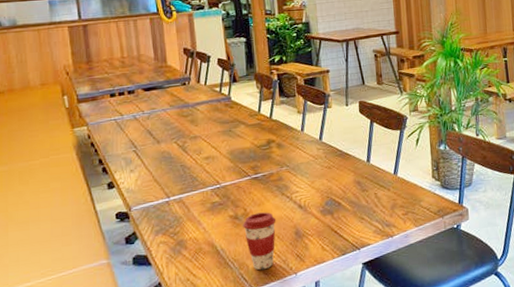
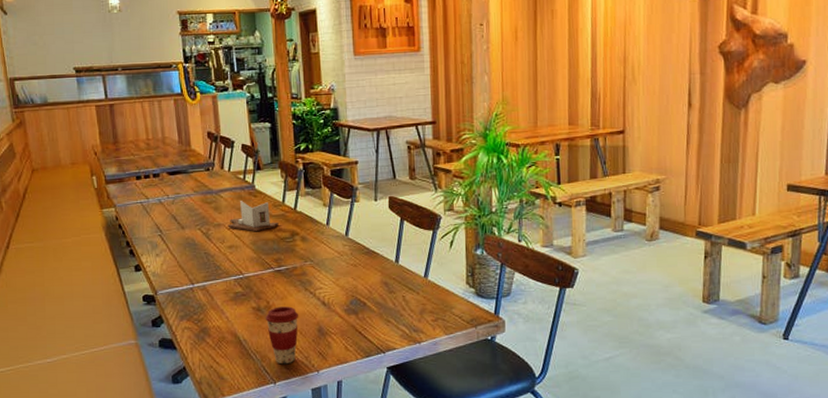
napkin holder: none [204,112,255,142] -> present [228,201,279,232]

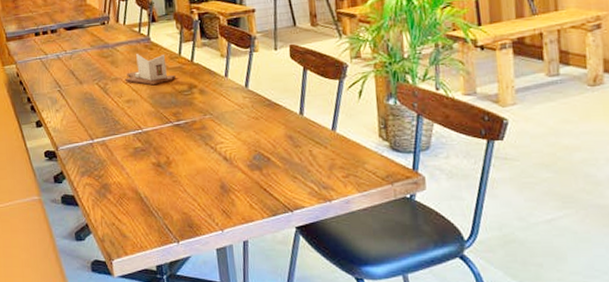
coffee cup: present [265,306,299,365] -> none [166,162,201,223]

